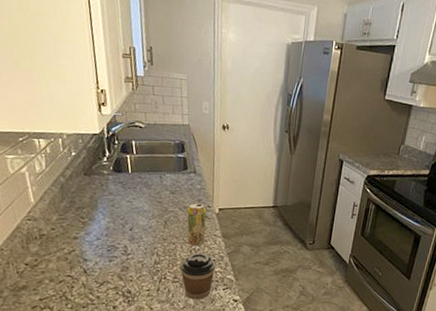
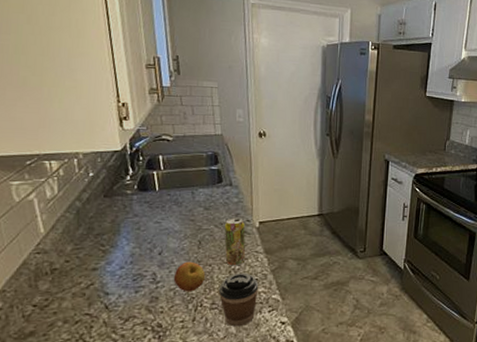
apple: none [142,238,170,266] -> present [173,261,206,292]

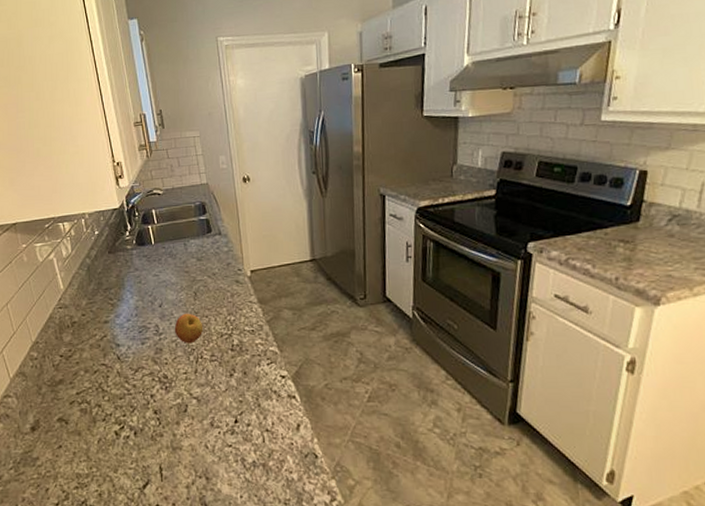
coffee cup: present [218,272,259,327] -> none [216,323,255,380]
beverage can: present [224,217,246,266] -> none [217,267,240,317]

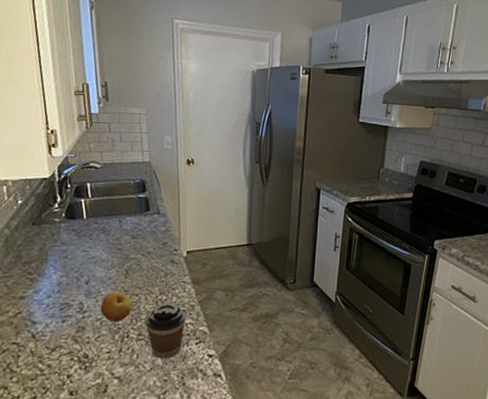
coffee cup: none [216,323,255,380] -> present [145,303,186,359]

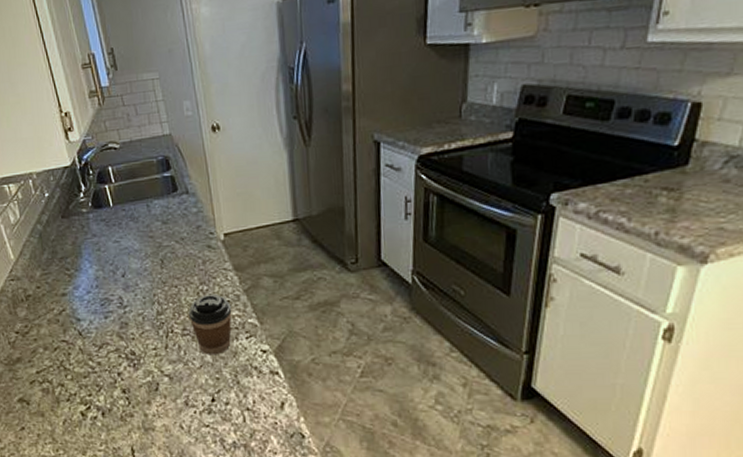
apple: present [100,291,133,322] -> none [140,283,173,317]

